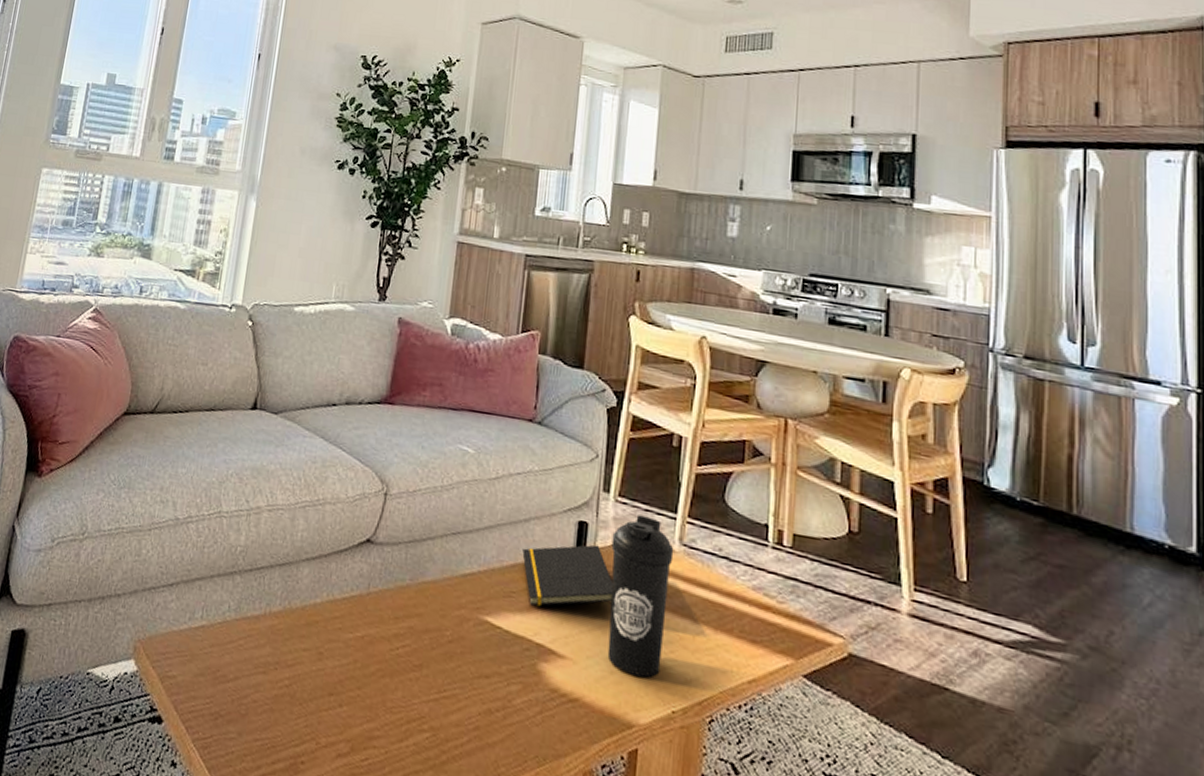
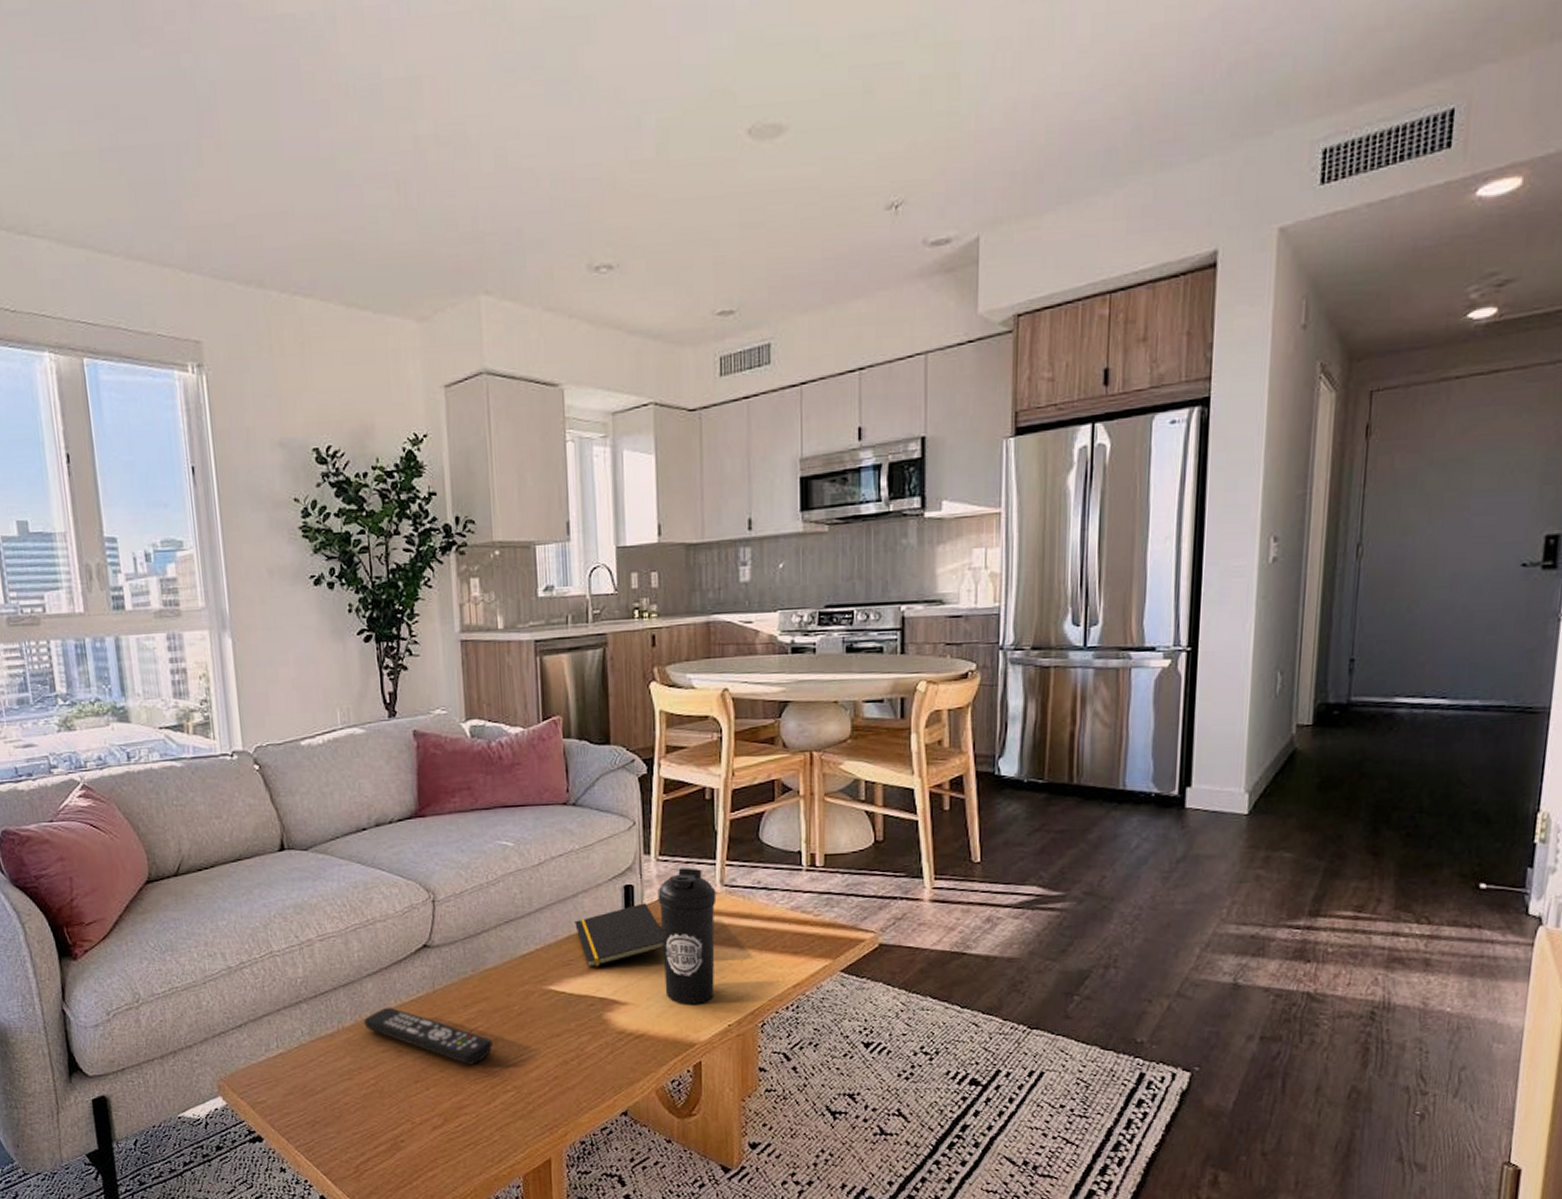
remote control: none [292,599,418,690] -> present [364,1007,494,1065]

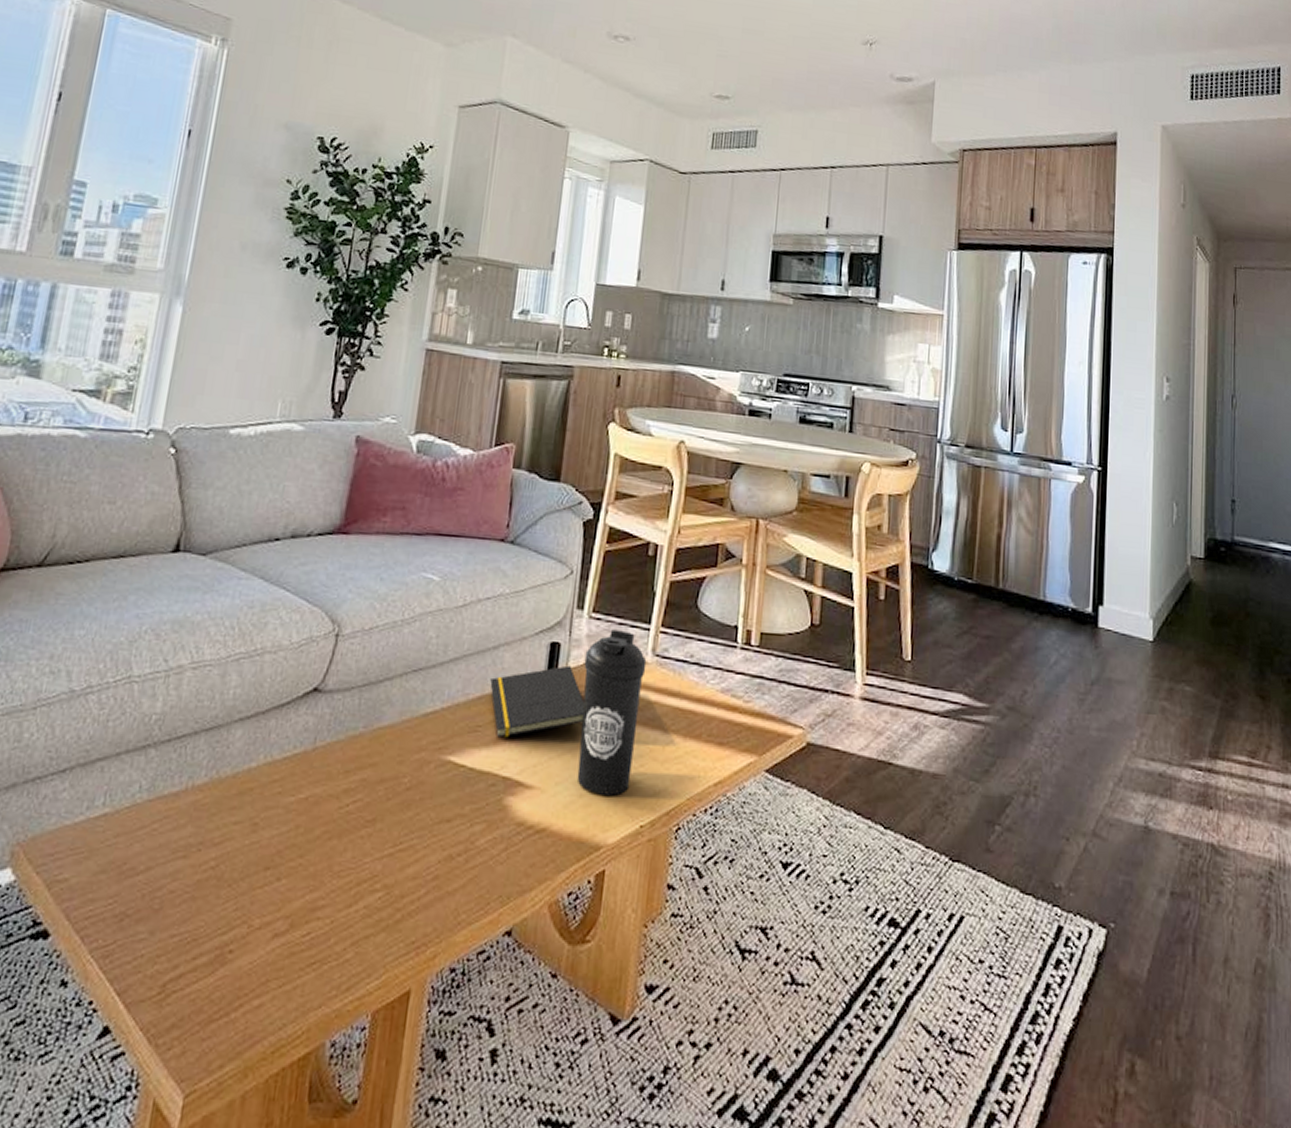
remote control: present [364,1007,494,1065] -> none [220,763,371,851]

